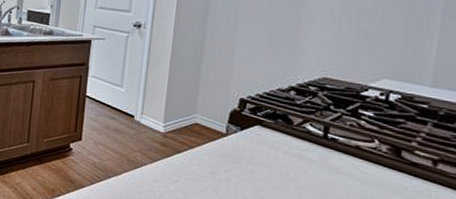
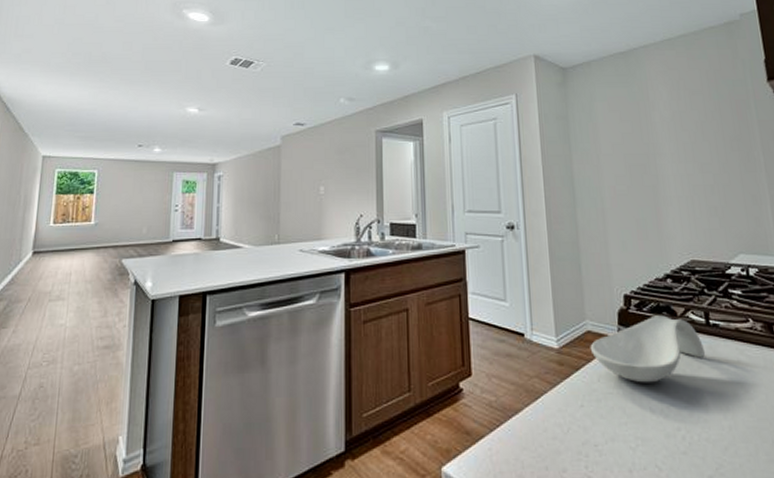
spoon rest: none [195,120,316,177] -> present [590,315,706,383]

